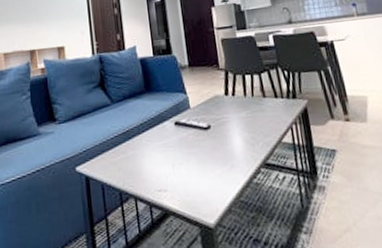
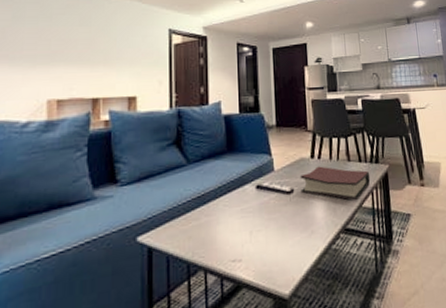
hardback book: none [215,102,289,137] -> present [300,166,371,201]

